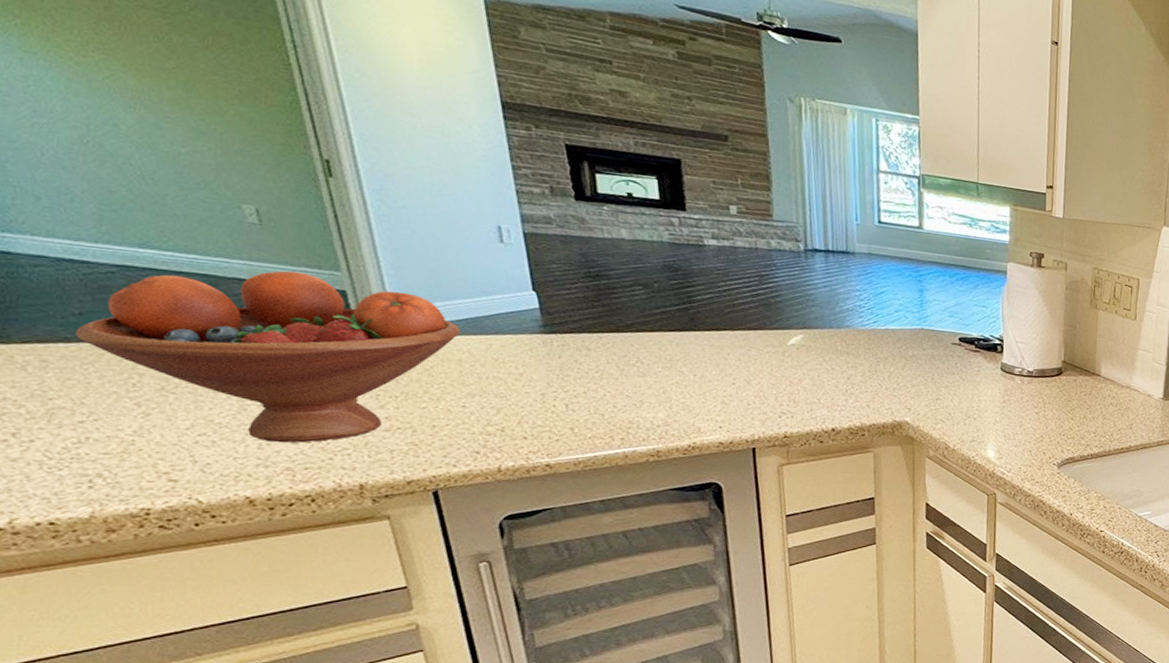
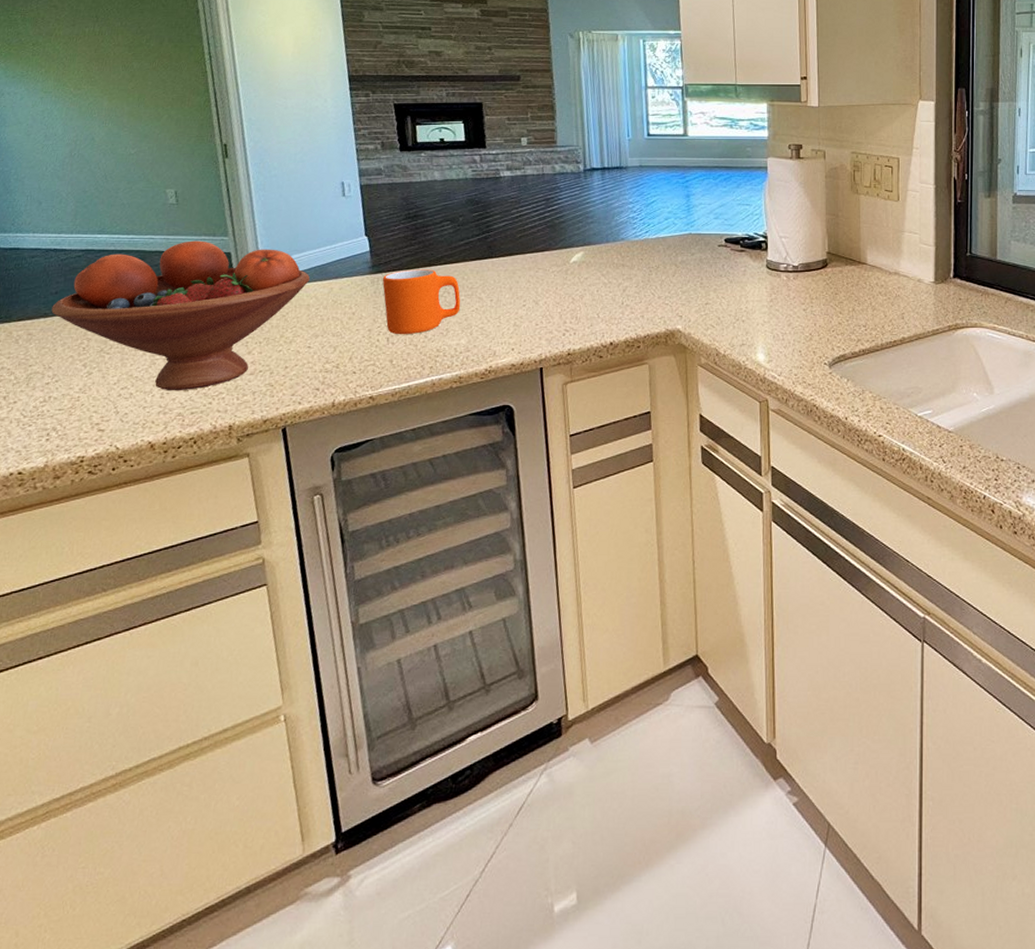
mug: none [557,333,658,403] -> present [382,269,461,335]

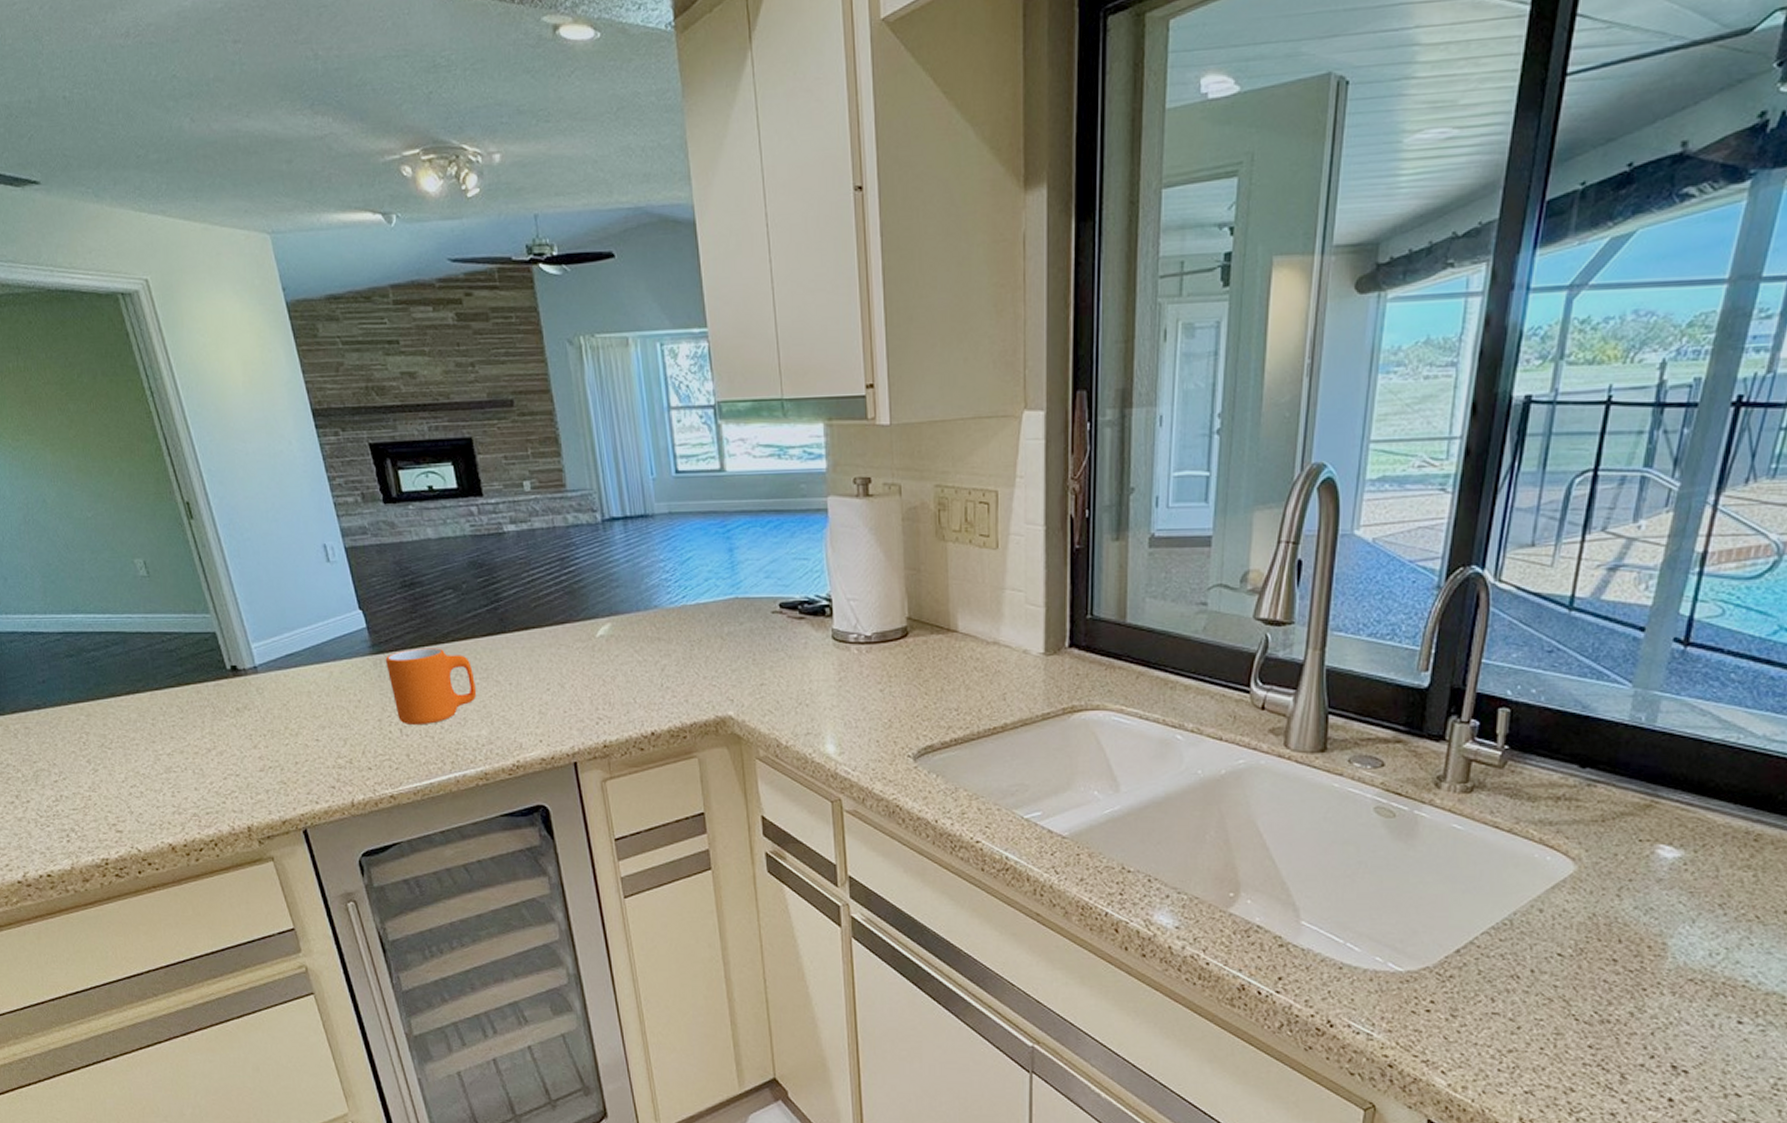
fruit bowl: present [51,240,310,391] -> none [42,619,306,790]

